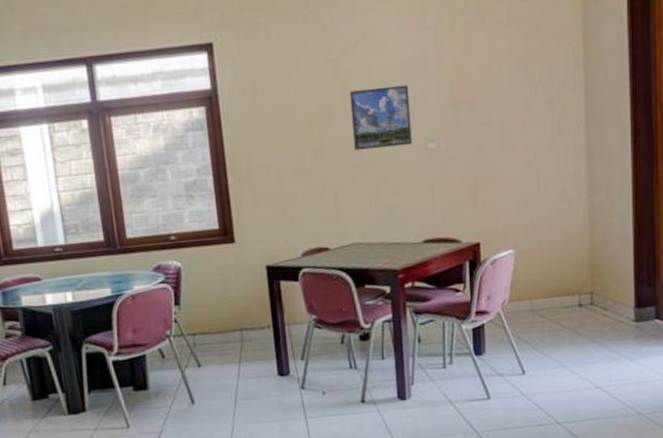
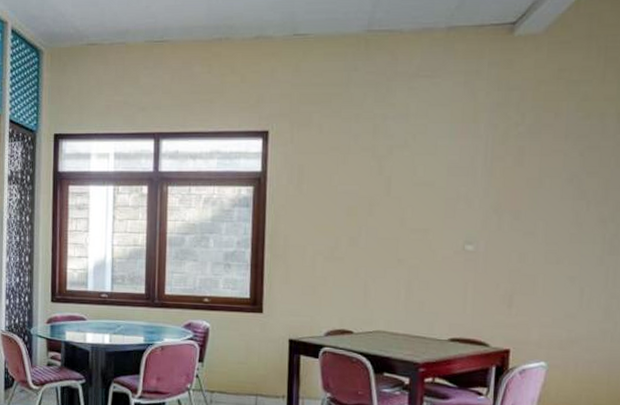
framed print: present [349,85,412,151] -> none [389,186,453,245]

